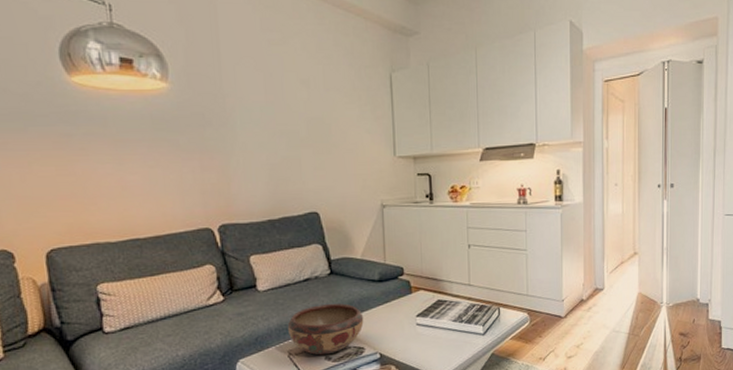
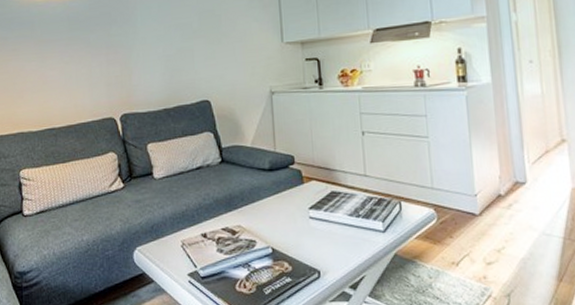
decorative bowl: present [287,304,364,356] -> none [181,193,255,247]

